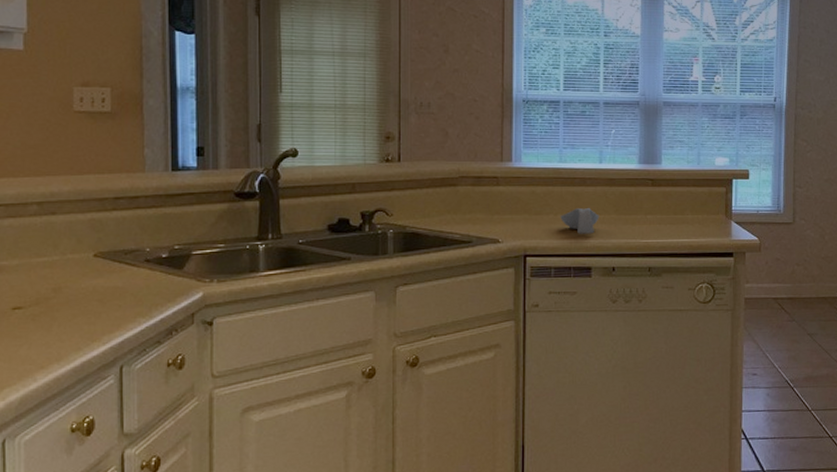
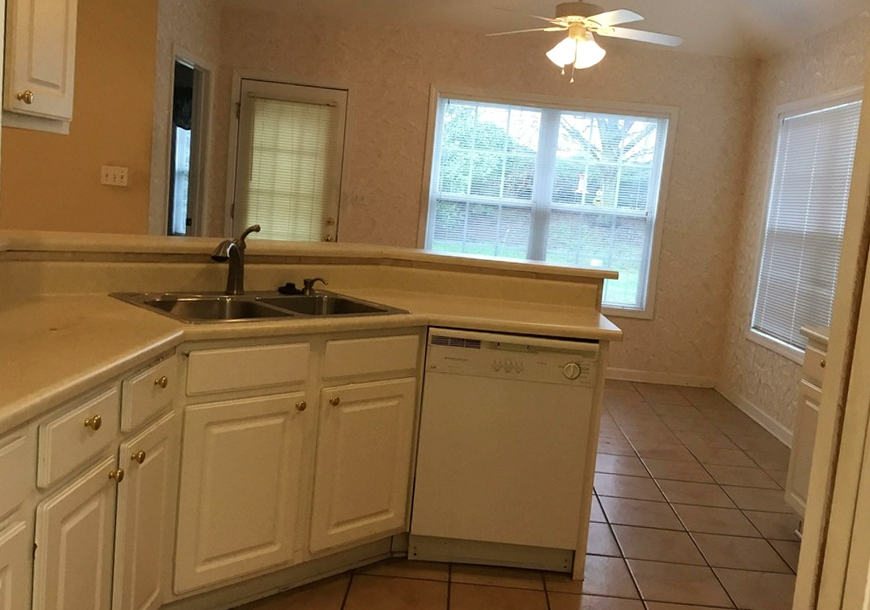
spoon rest: present [560,208,599,234] -> none [459,291,491,314]

